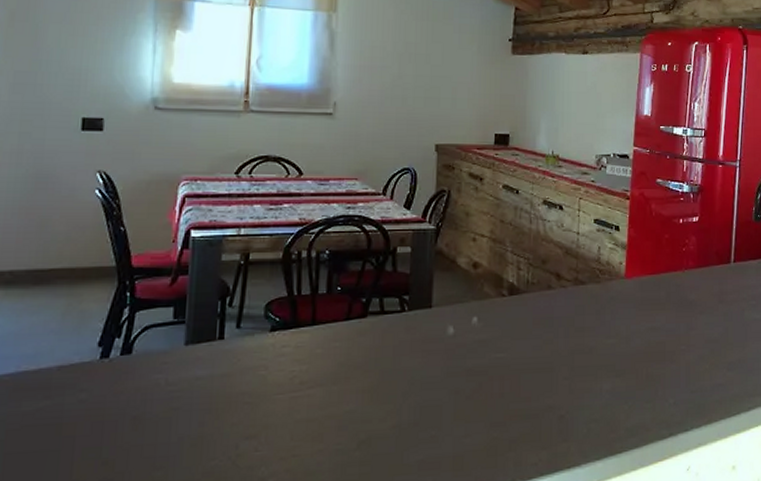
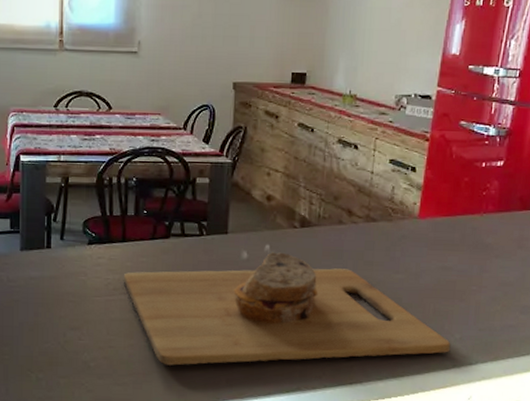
cutting board: none [311,324,666,471] -> present [123,252,451,366]

